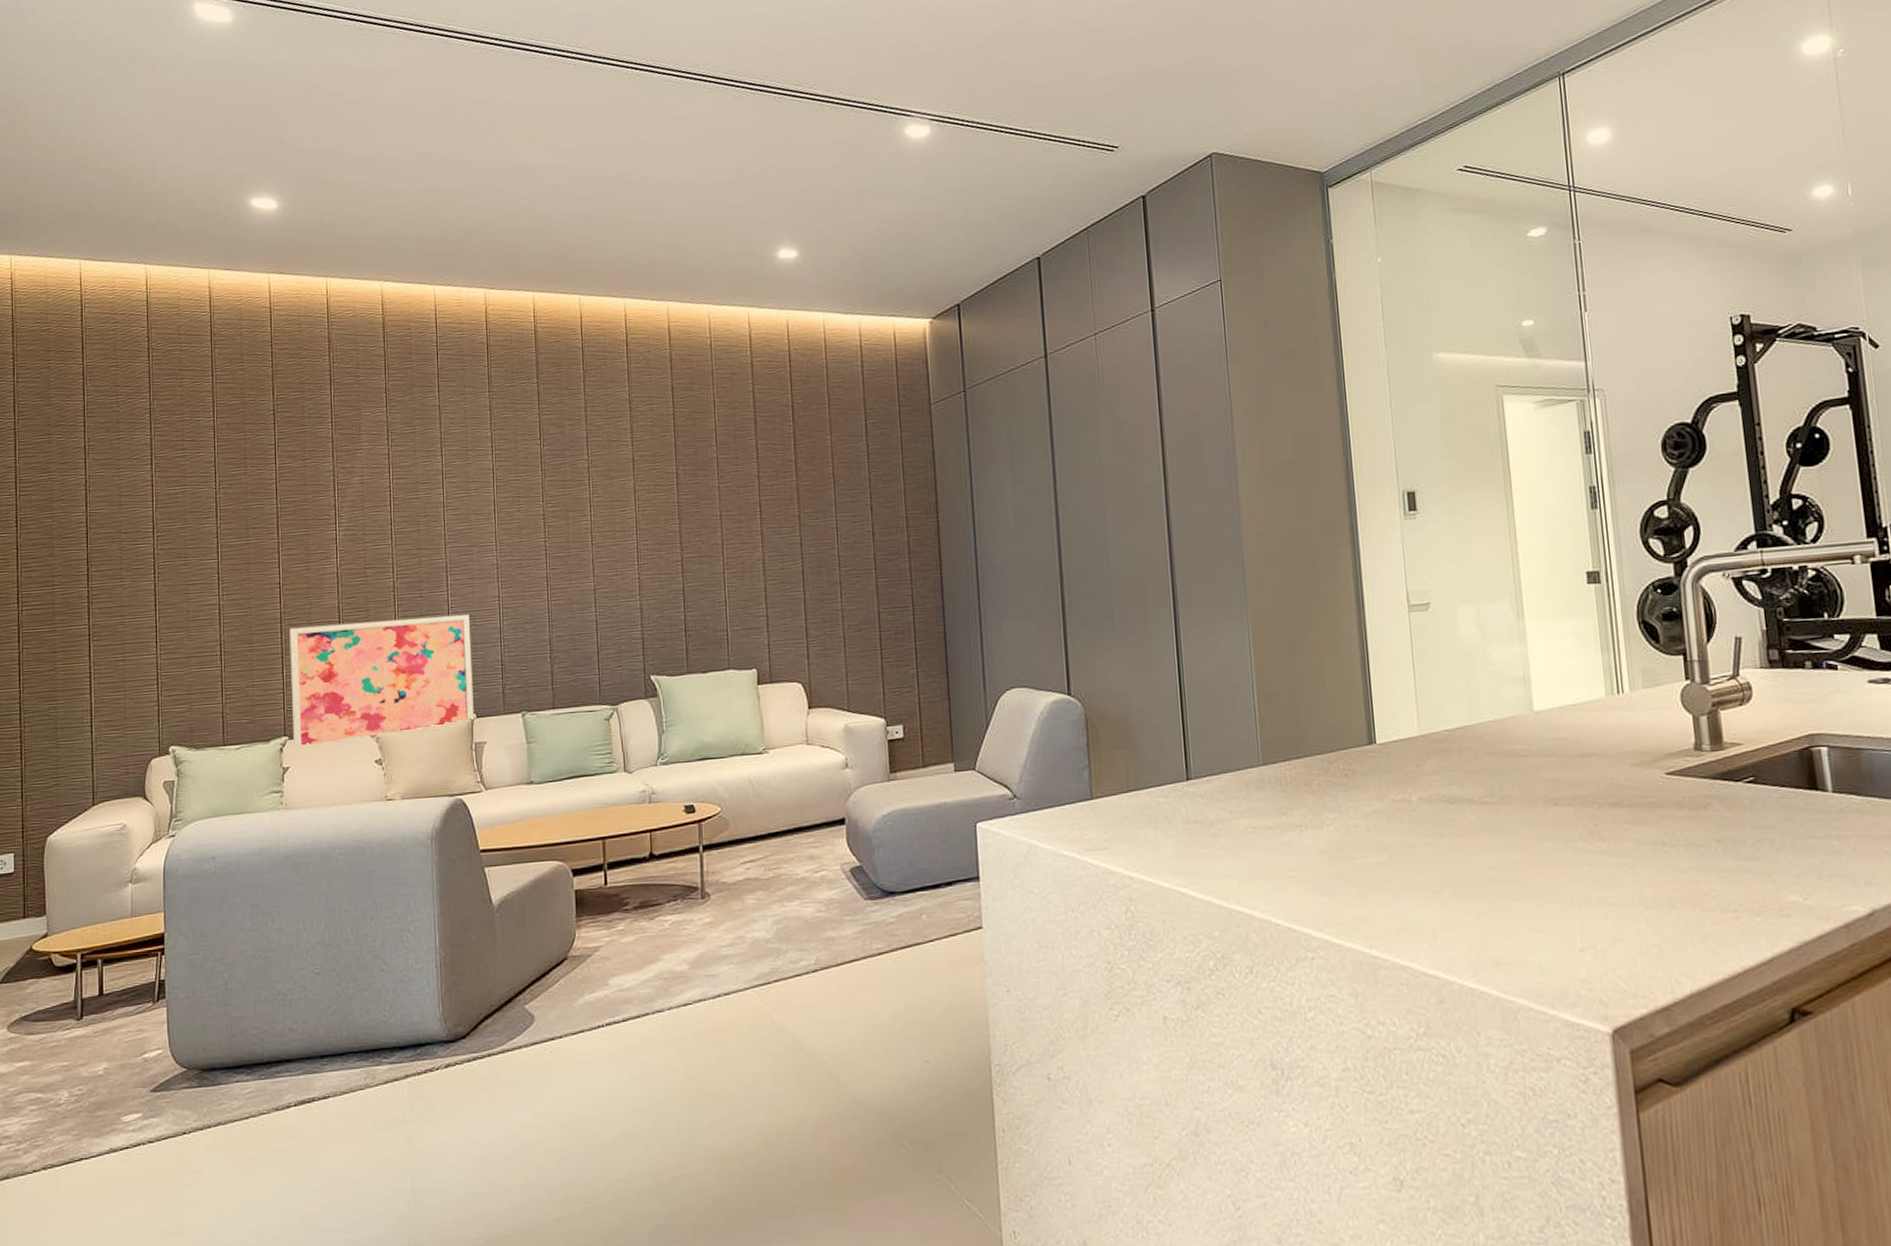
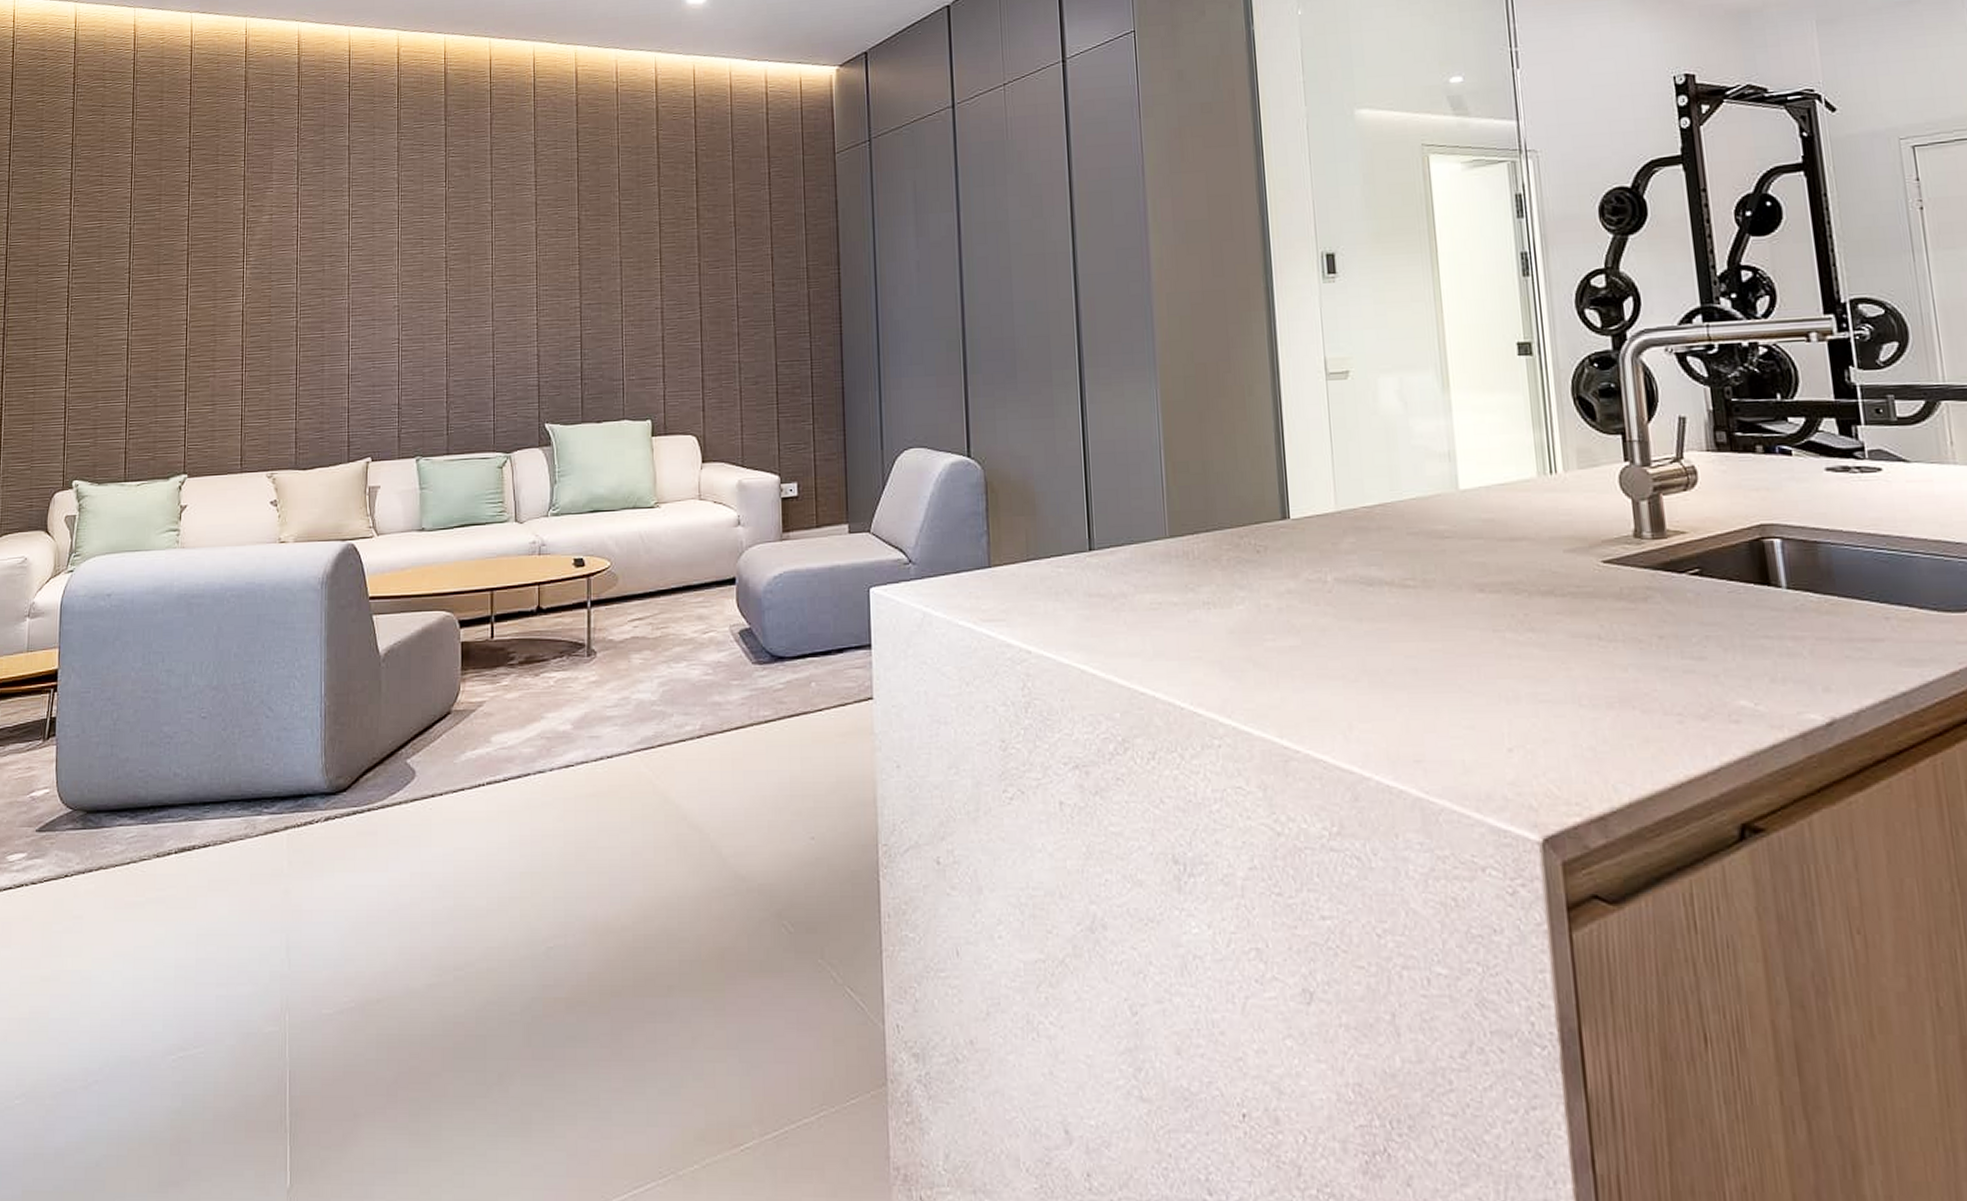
wall art: present [289,613,474,745] -> none [192,355,370,484]

